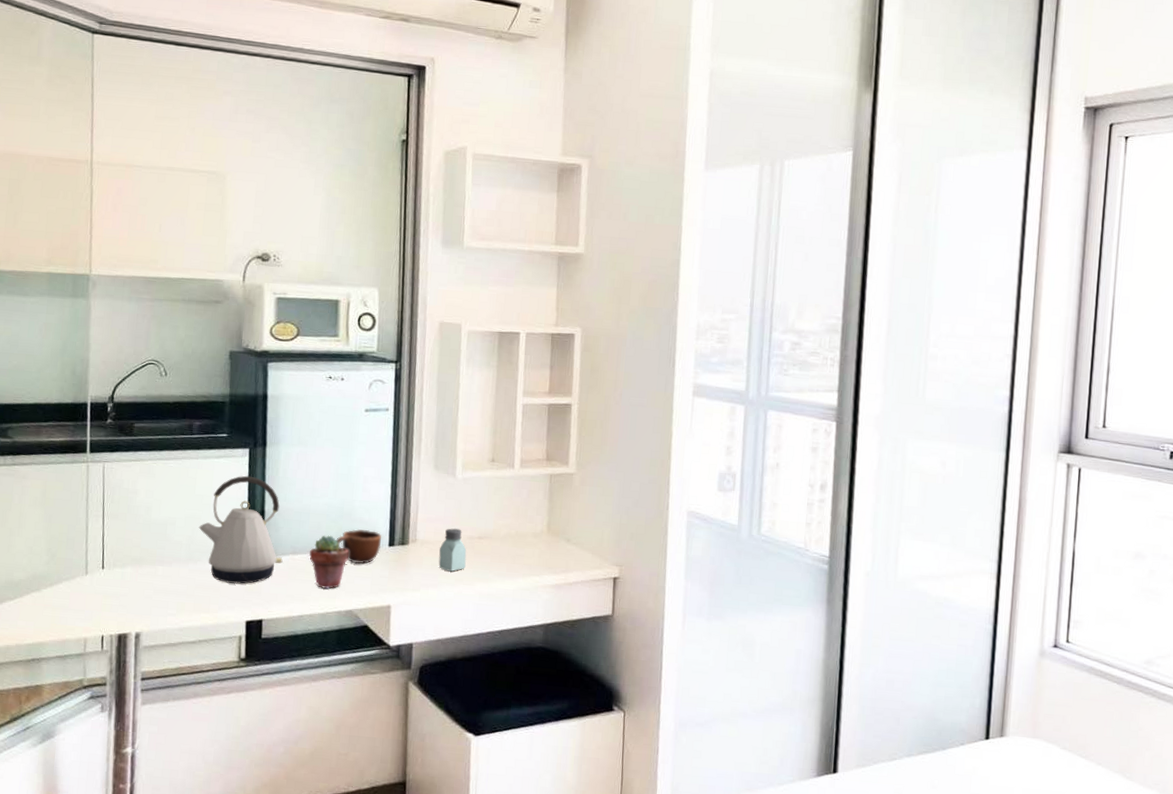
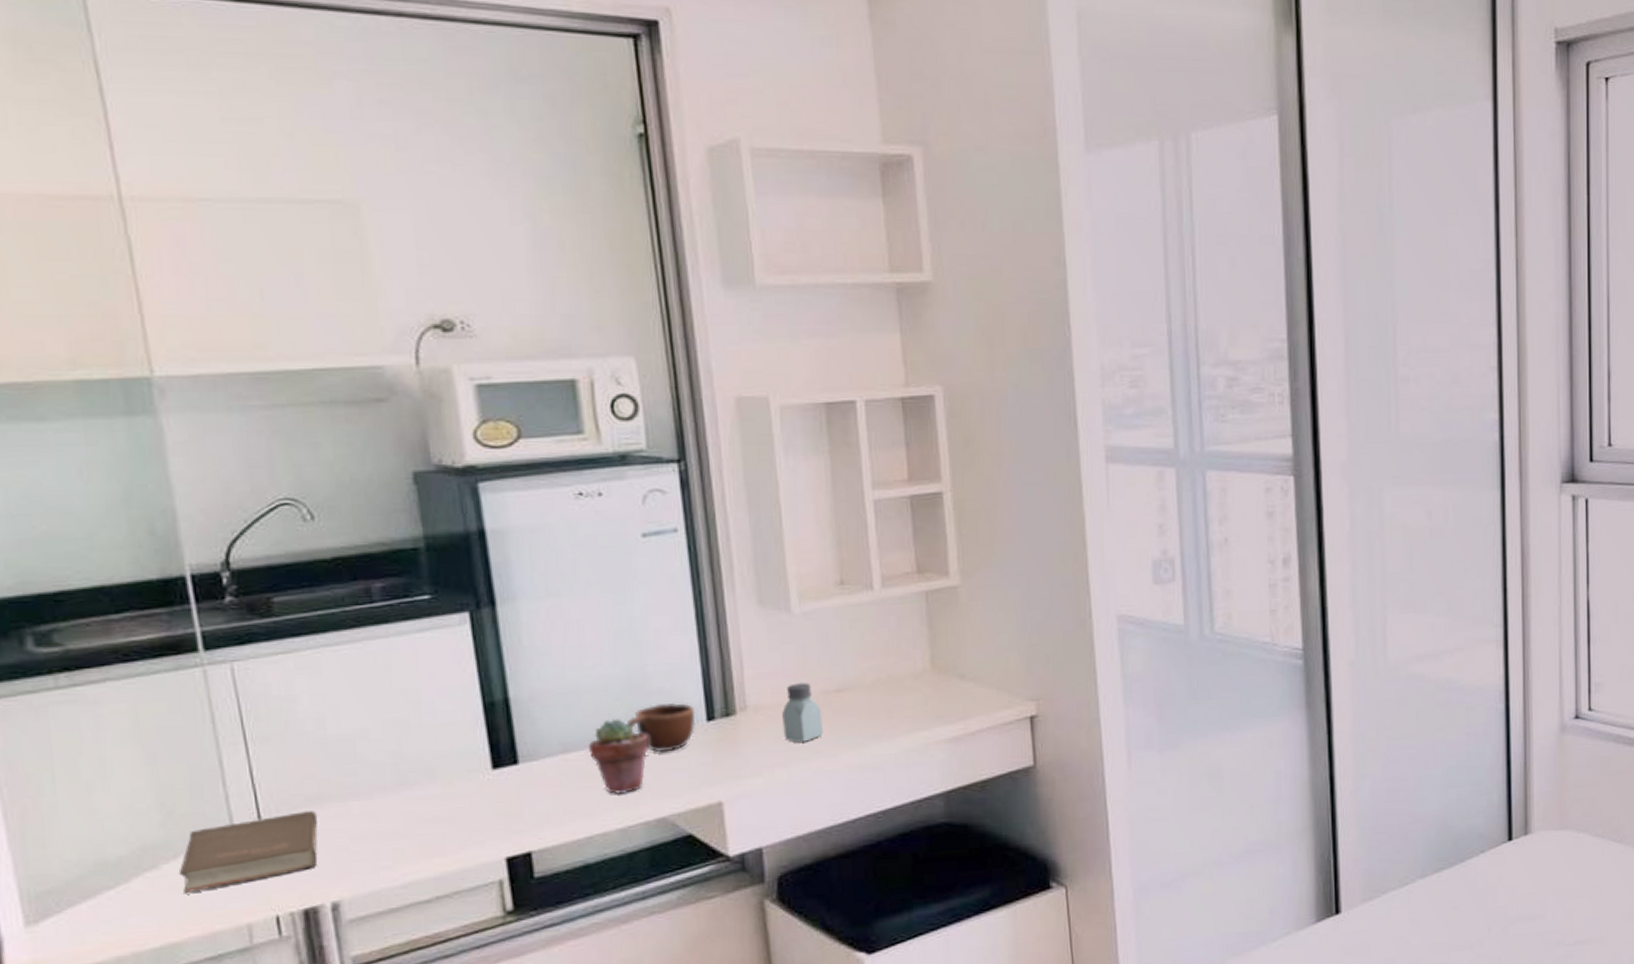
book: none [51,567,137,611] -> present [179,811,319,893]
kettle: present [198,475,283,585] -> none [407,651,550,810]

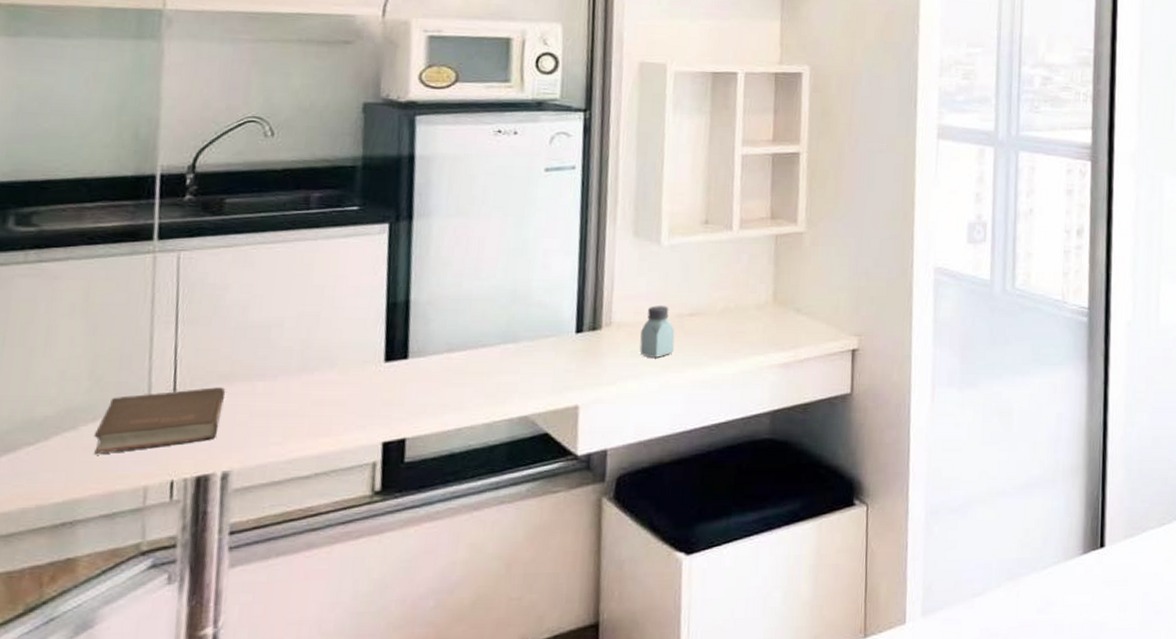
potted succulent: present [588,718,650,795] -> none [469,325,523,393]
mug: present [626,703,696,753] -> none [506,315,567,358]

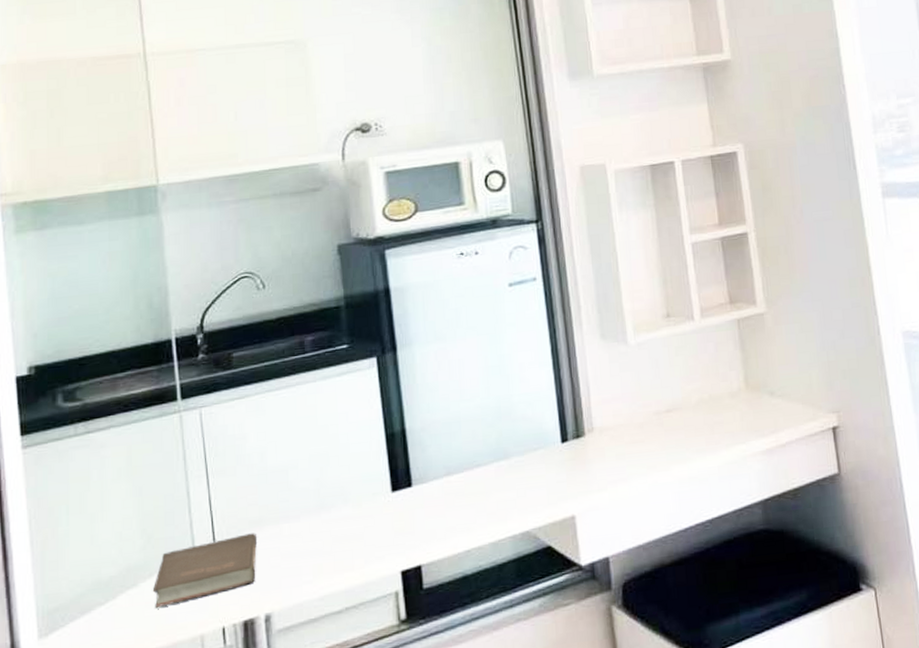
saltshaker: present [639,306,675,358] -> none [622,405,657,459]

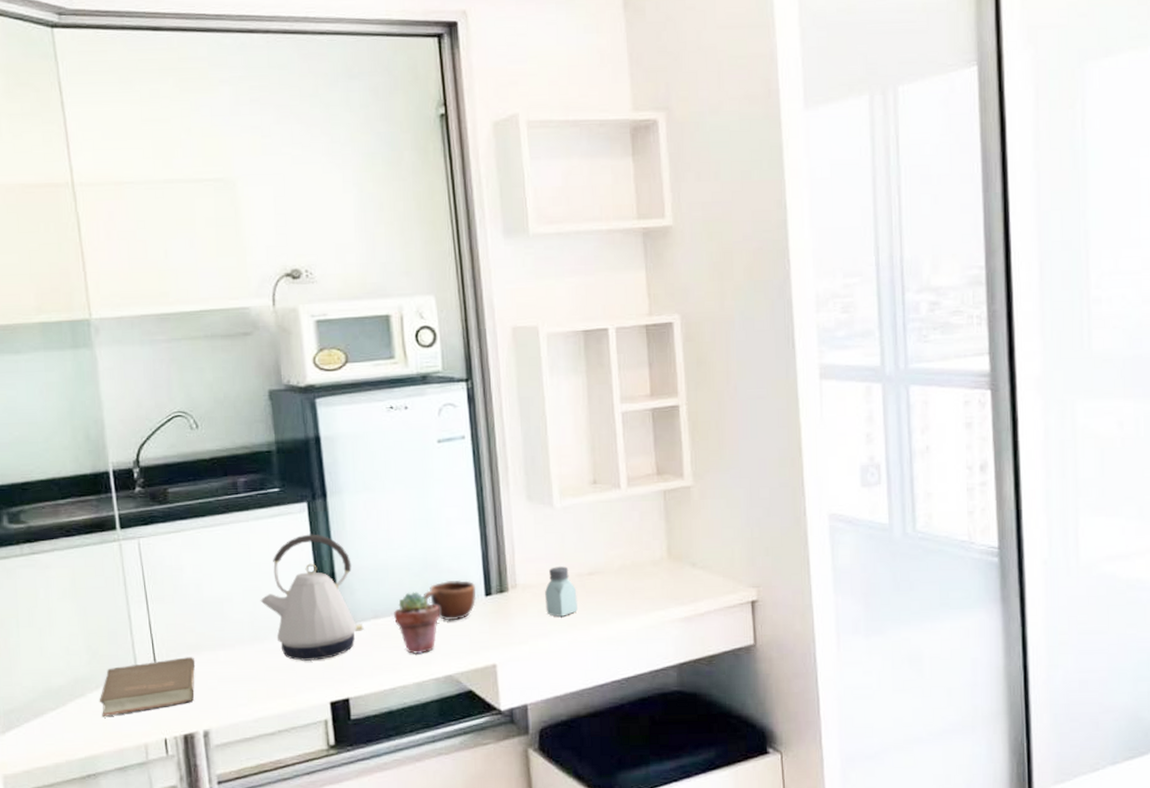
kettle: none [327,390,436,528] -> present [260,534,364,662]
potted succulent: none [466,443,516,511] -> present [393,592,441,655]
mug: none [497,427,553,472] -> present [423,580,477,621]
saltshaker: none [622,405,657,459] -> present [545,566,578,617]

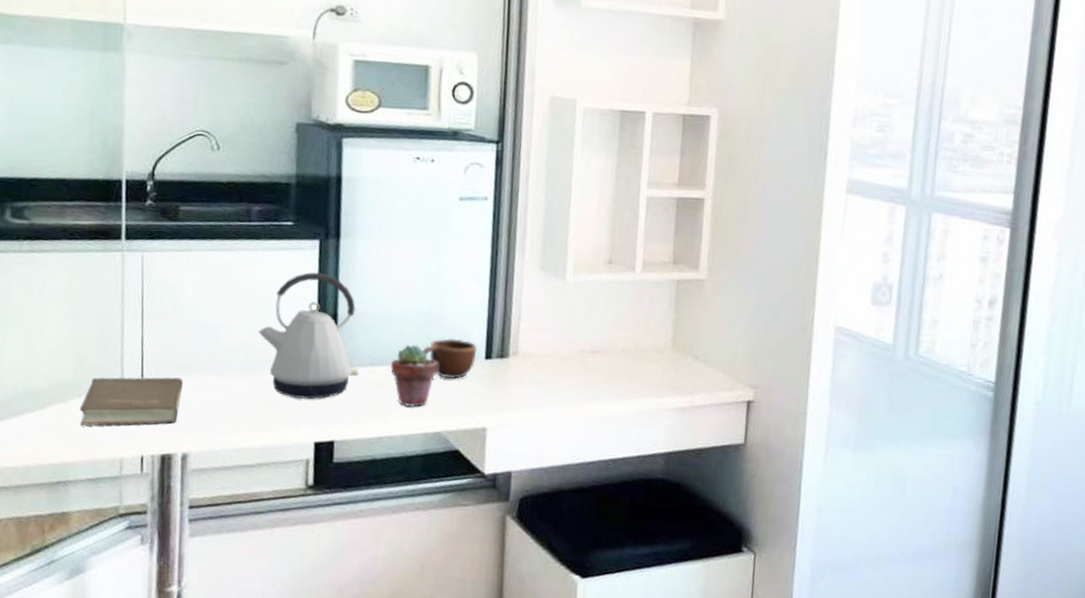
saltshaker: present [545,566,578,617] -> none [543,340,577,390]

